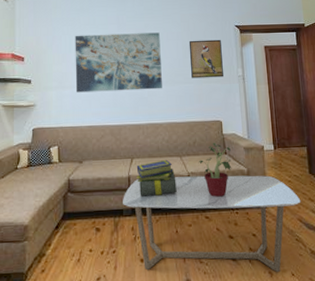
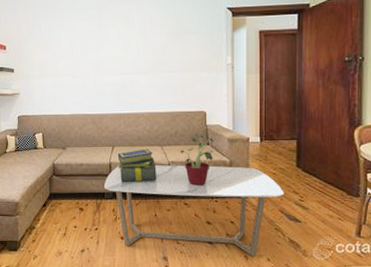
wall art: present [75,32,162,93] -> none [54,17,145,82]
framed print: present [188,39,223,79] -> none [174,24,210,67]

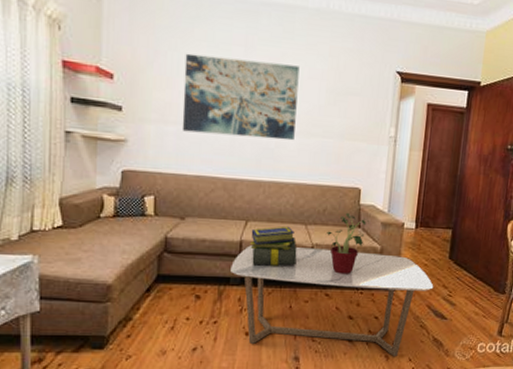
wall art: none [54,17,145,82] -> present [182,53,300,141]

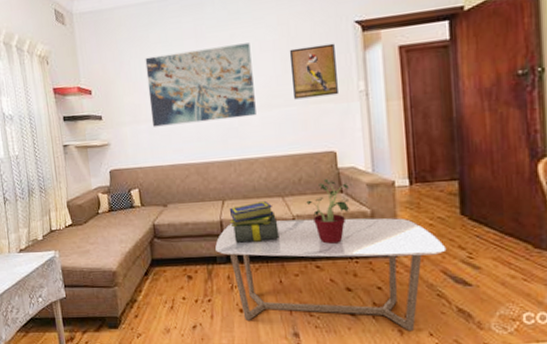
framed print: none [332,82,376,136] -> present [289,43,338,100]

